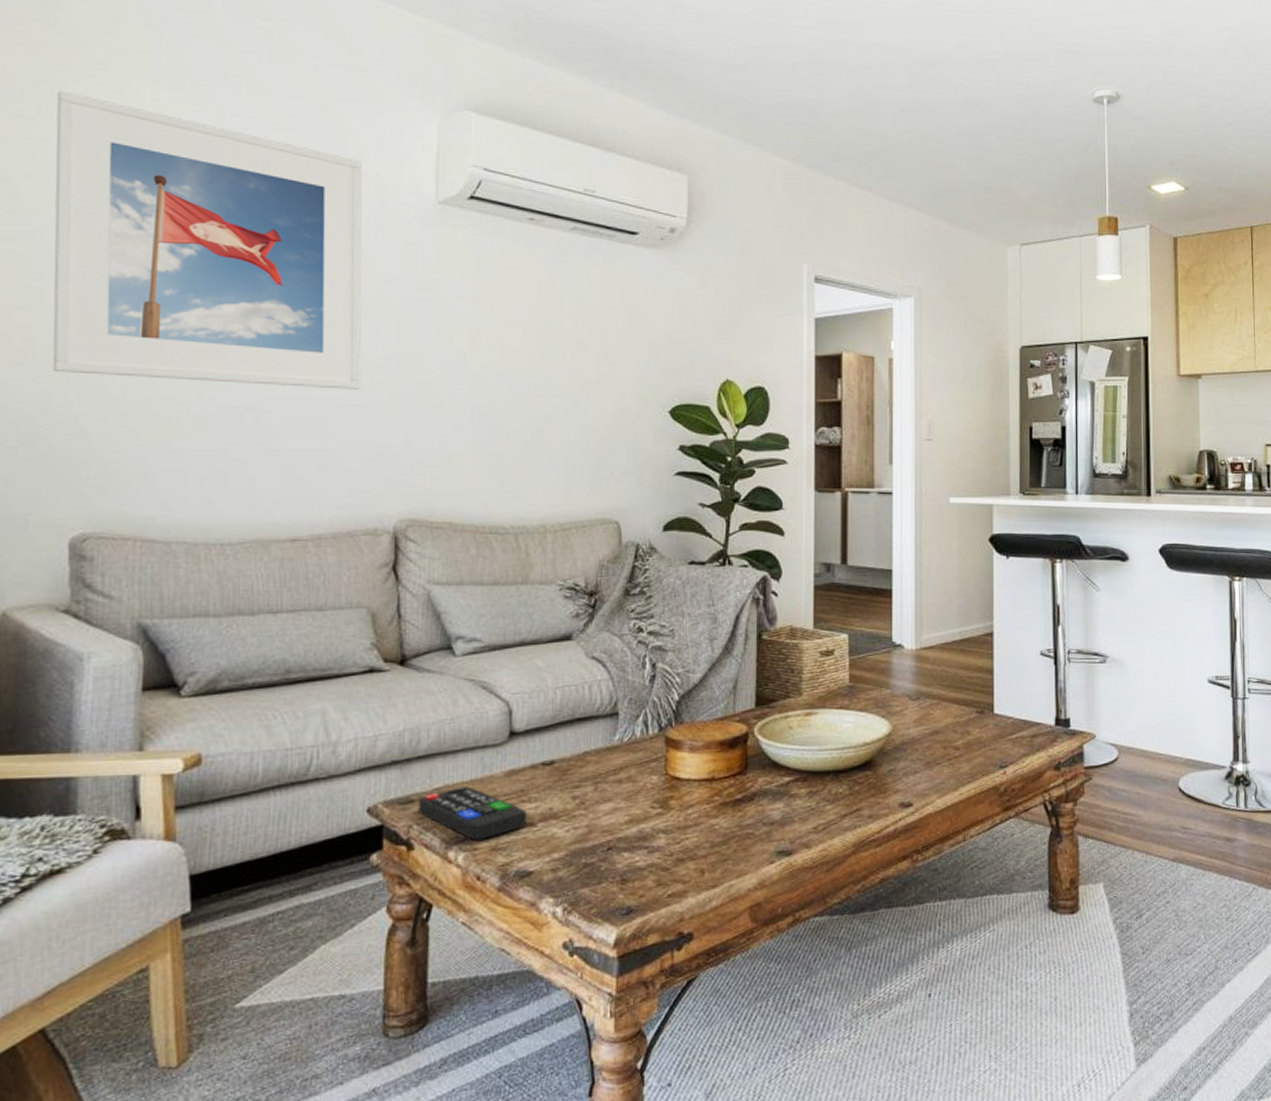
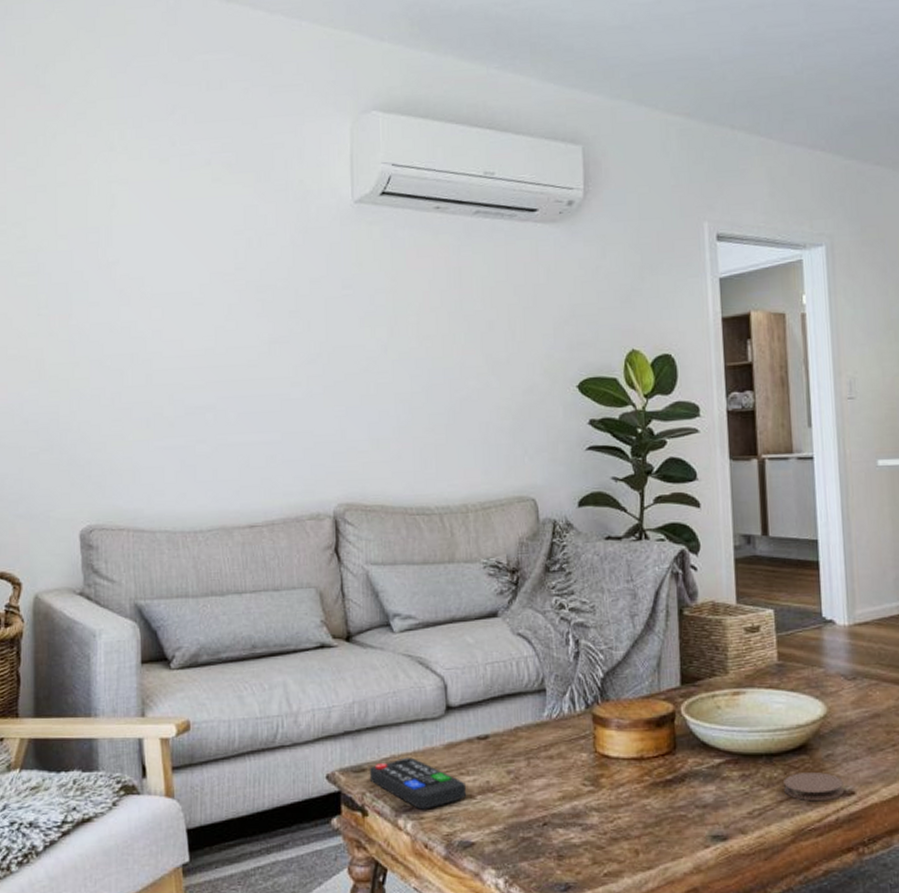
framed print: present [52,91,363,390] -> none [49,142,299,387]
coaster: none [848,787,903,814] -> present [784,772,844,802]

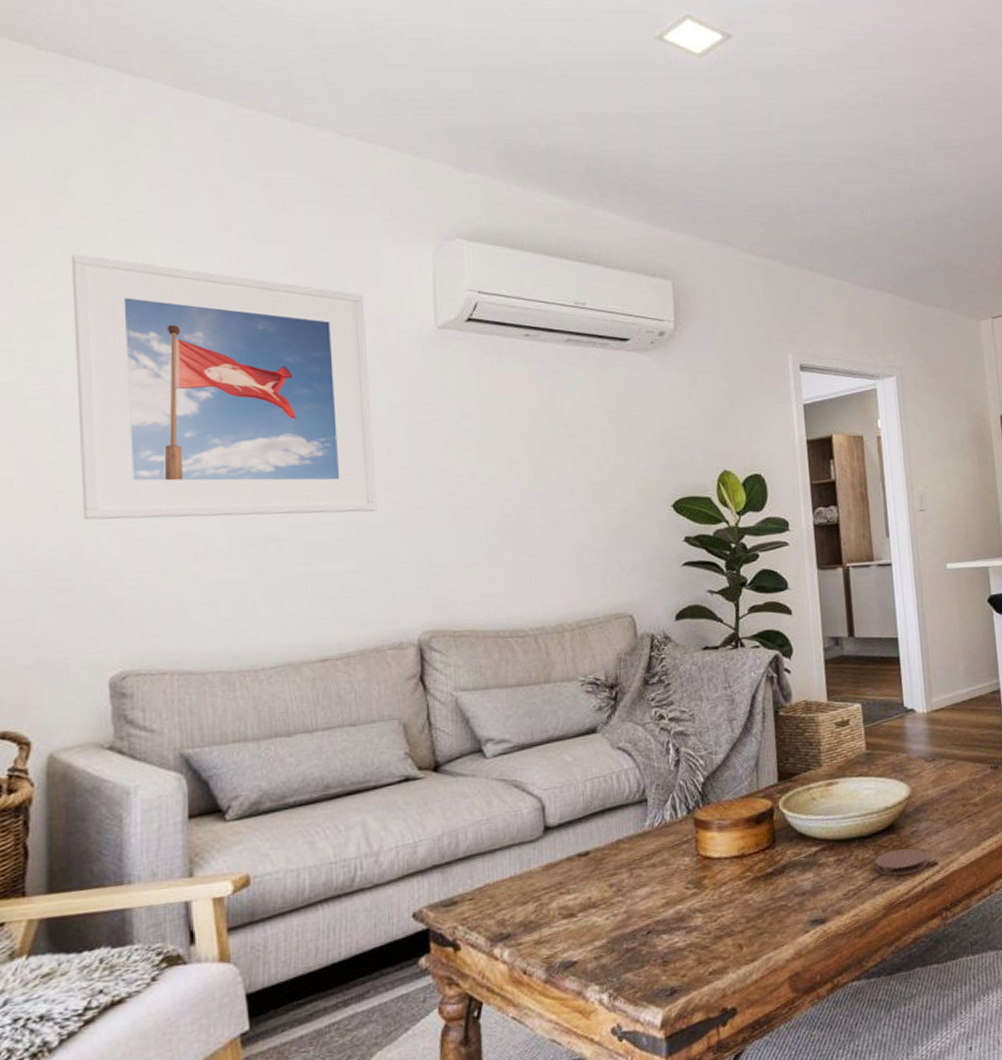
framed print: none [49,142,299,387] -> present [70,254,377,520]
remote control: present [369,757,466,810] -> none [461,883,567,936]

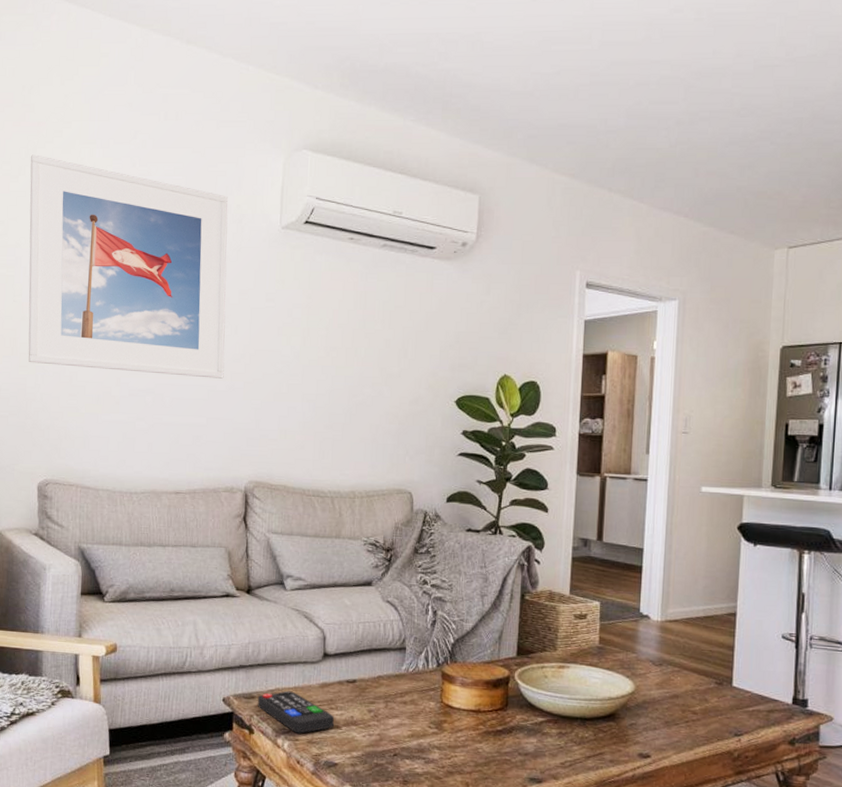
remote control: none [461,883,567,936] -> present [257,691,334,734]
coaster: present [875,848,928,876] -> none [592,736,642,760]

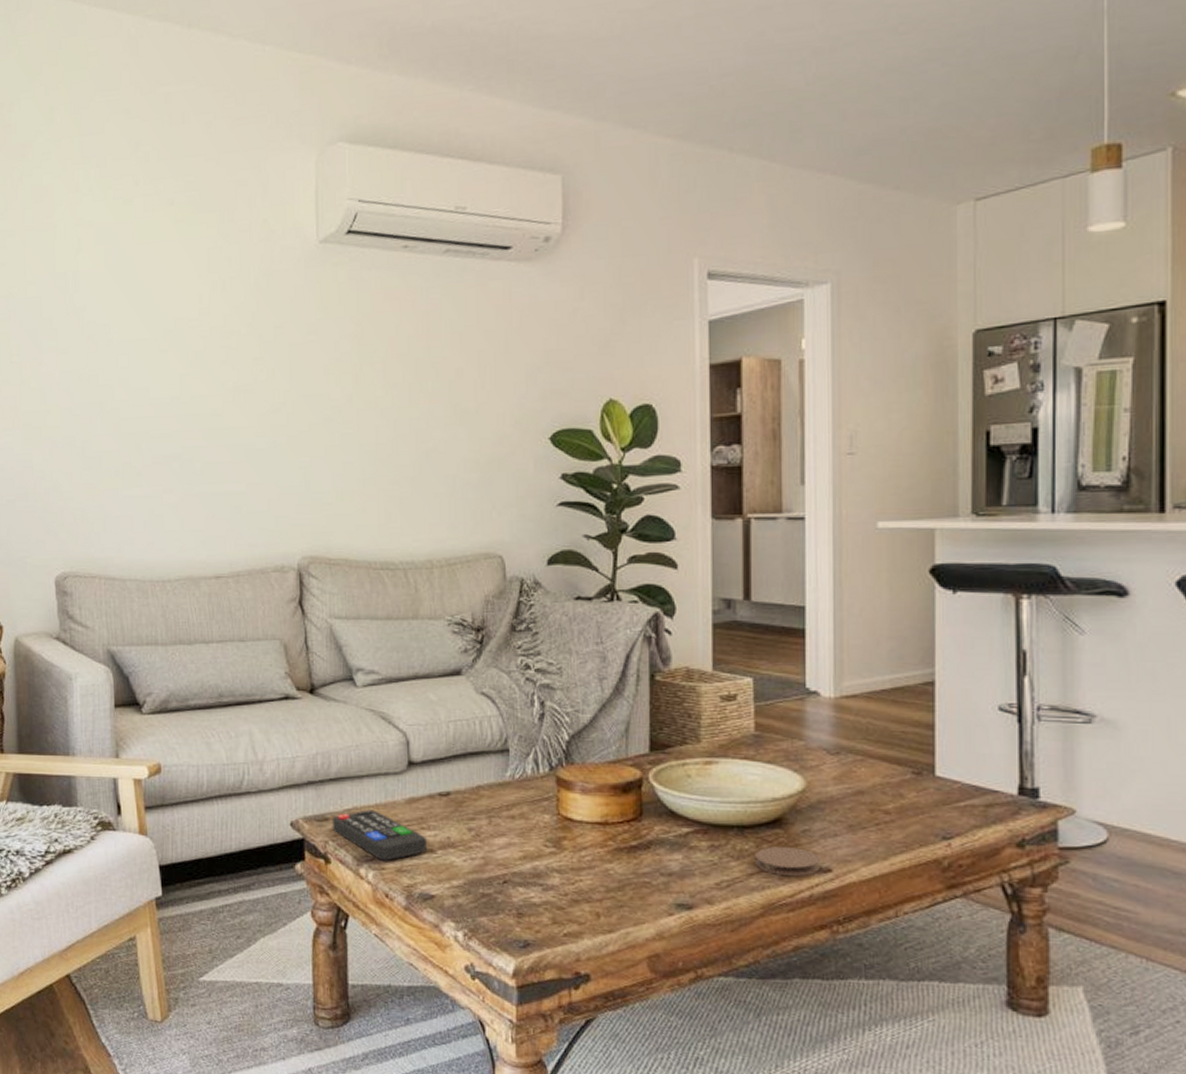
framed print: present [28,154,228,379] -> none [16,184,263,435]
coaster: none [592,736,642,760] -> present [755,847,820,877]

